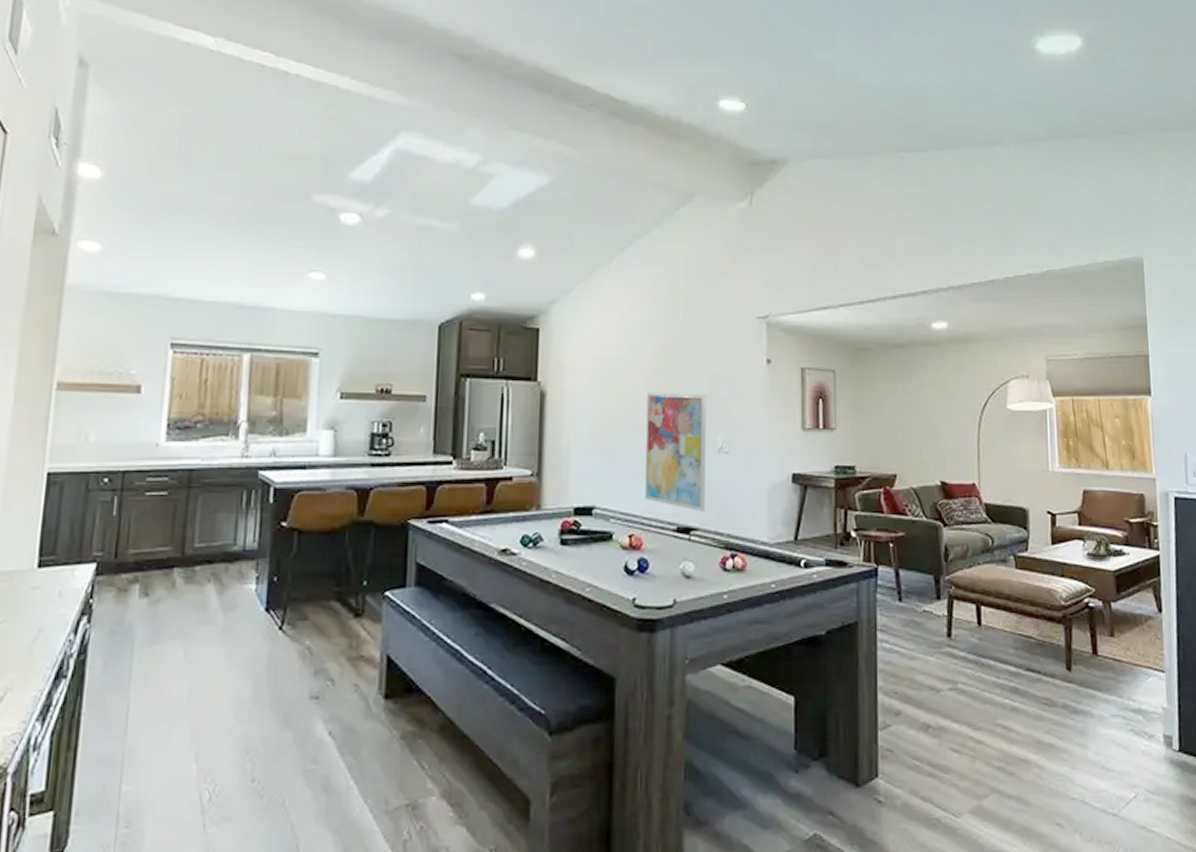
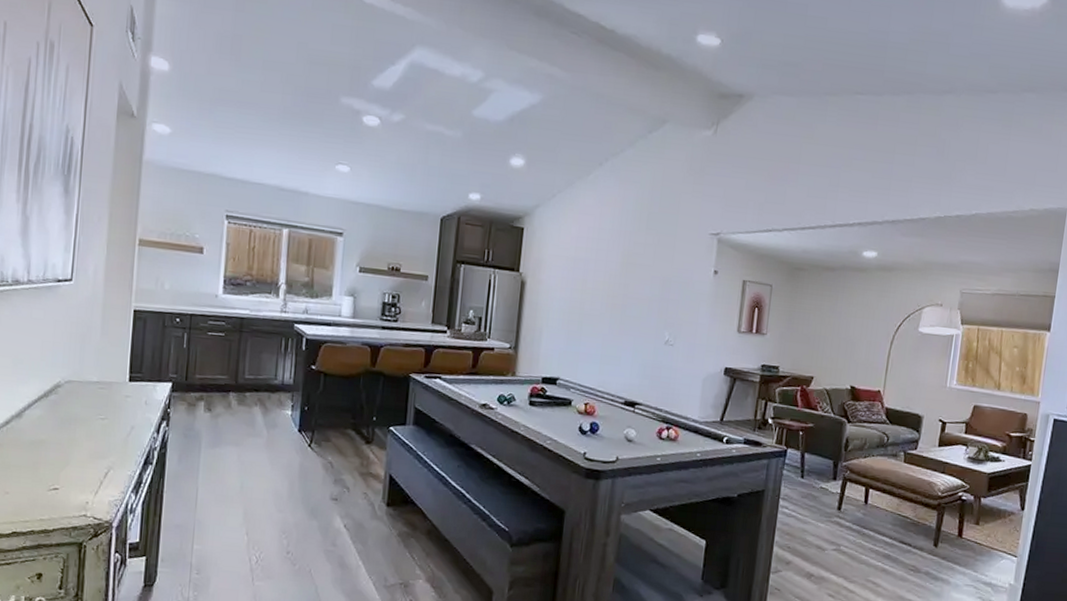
wall art: present [644,393,706,511] -> none [600,289,659,390]

